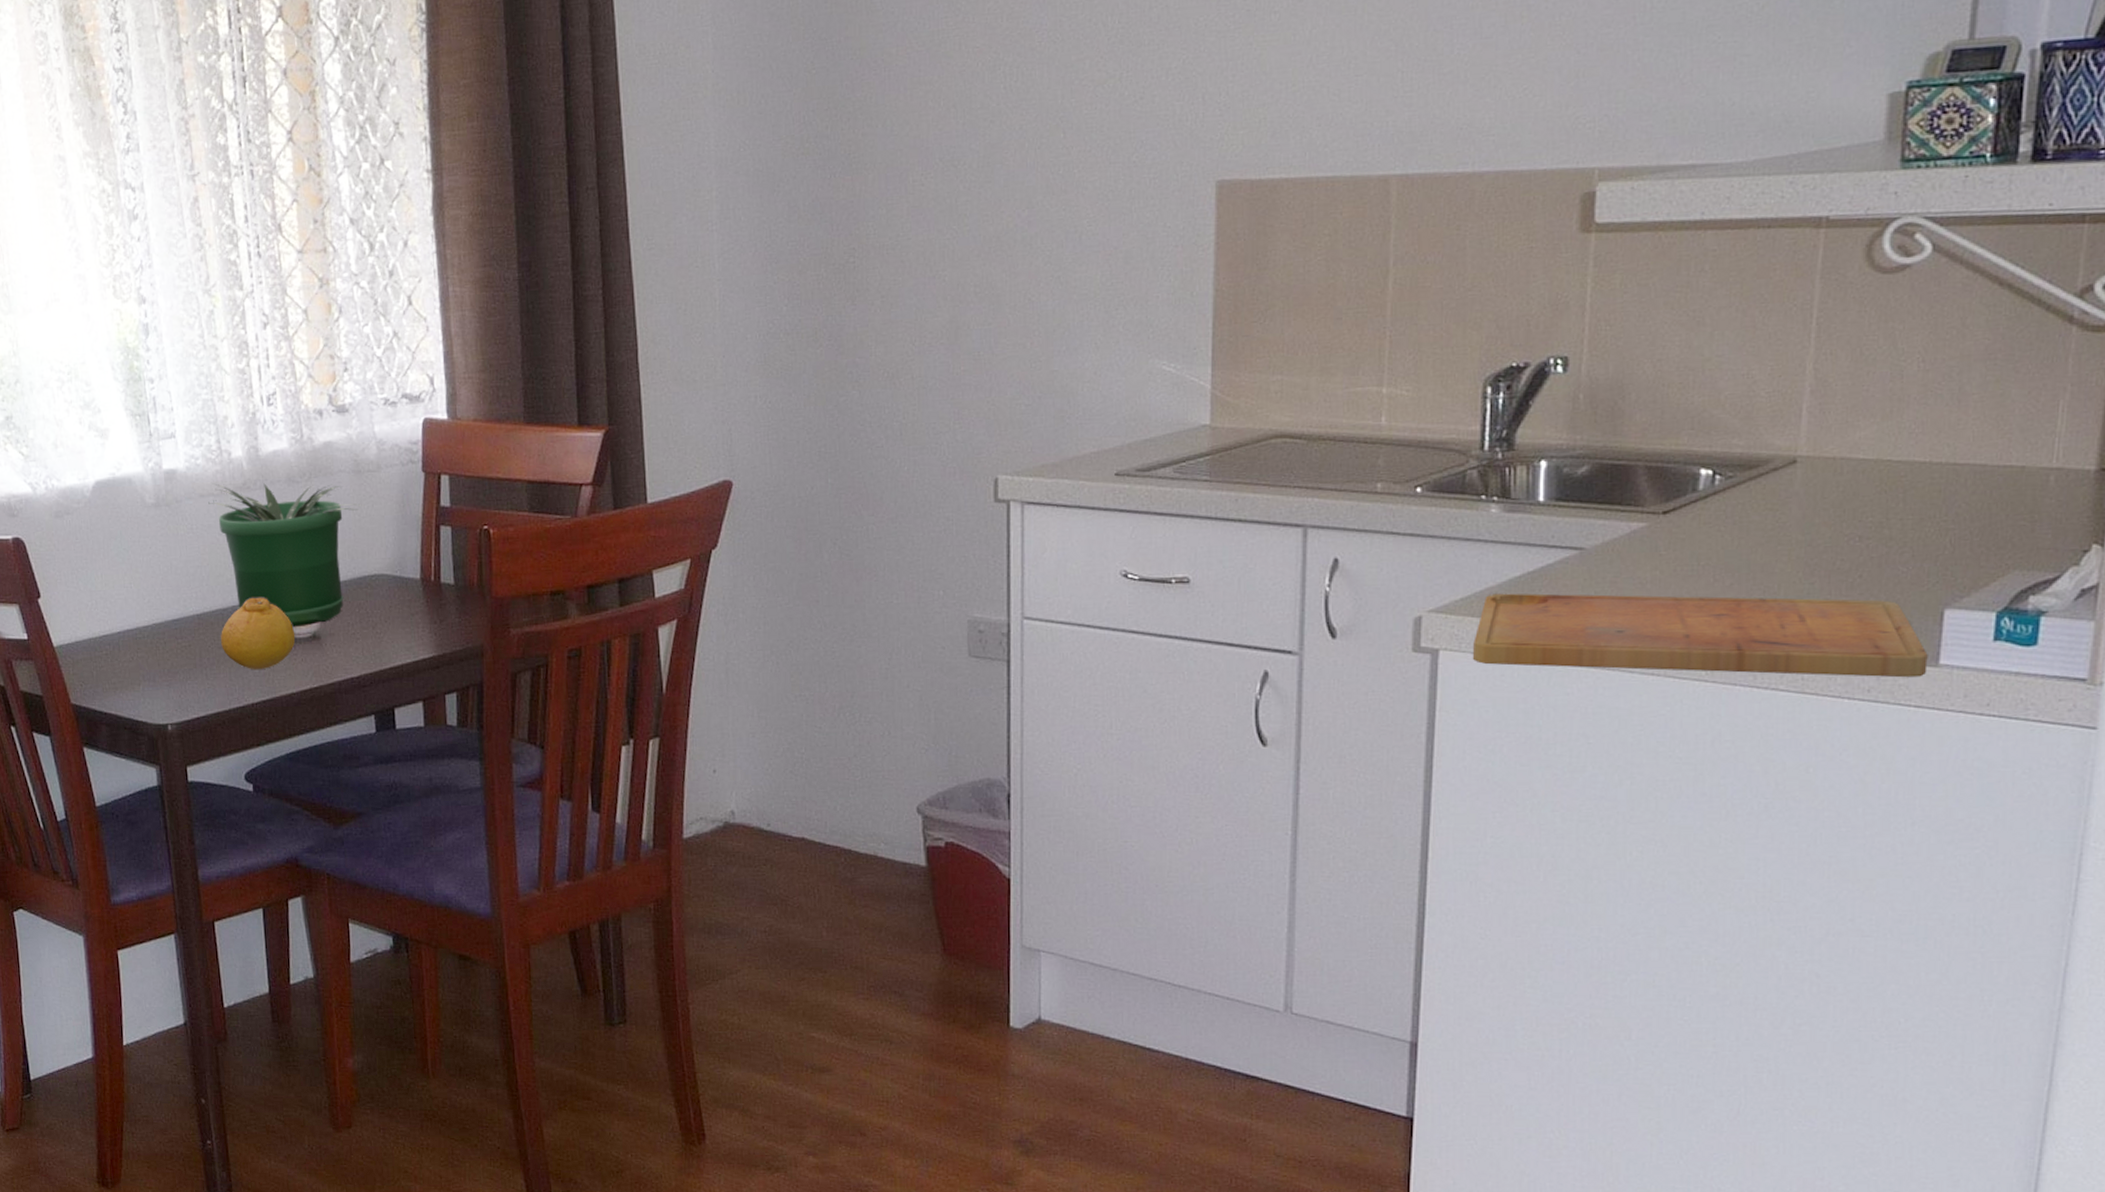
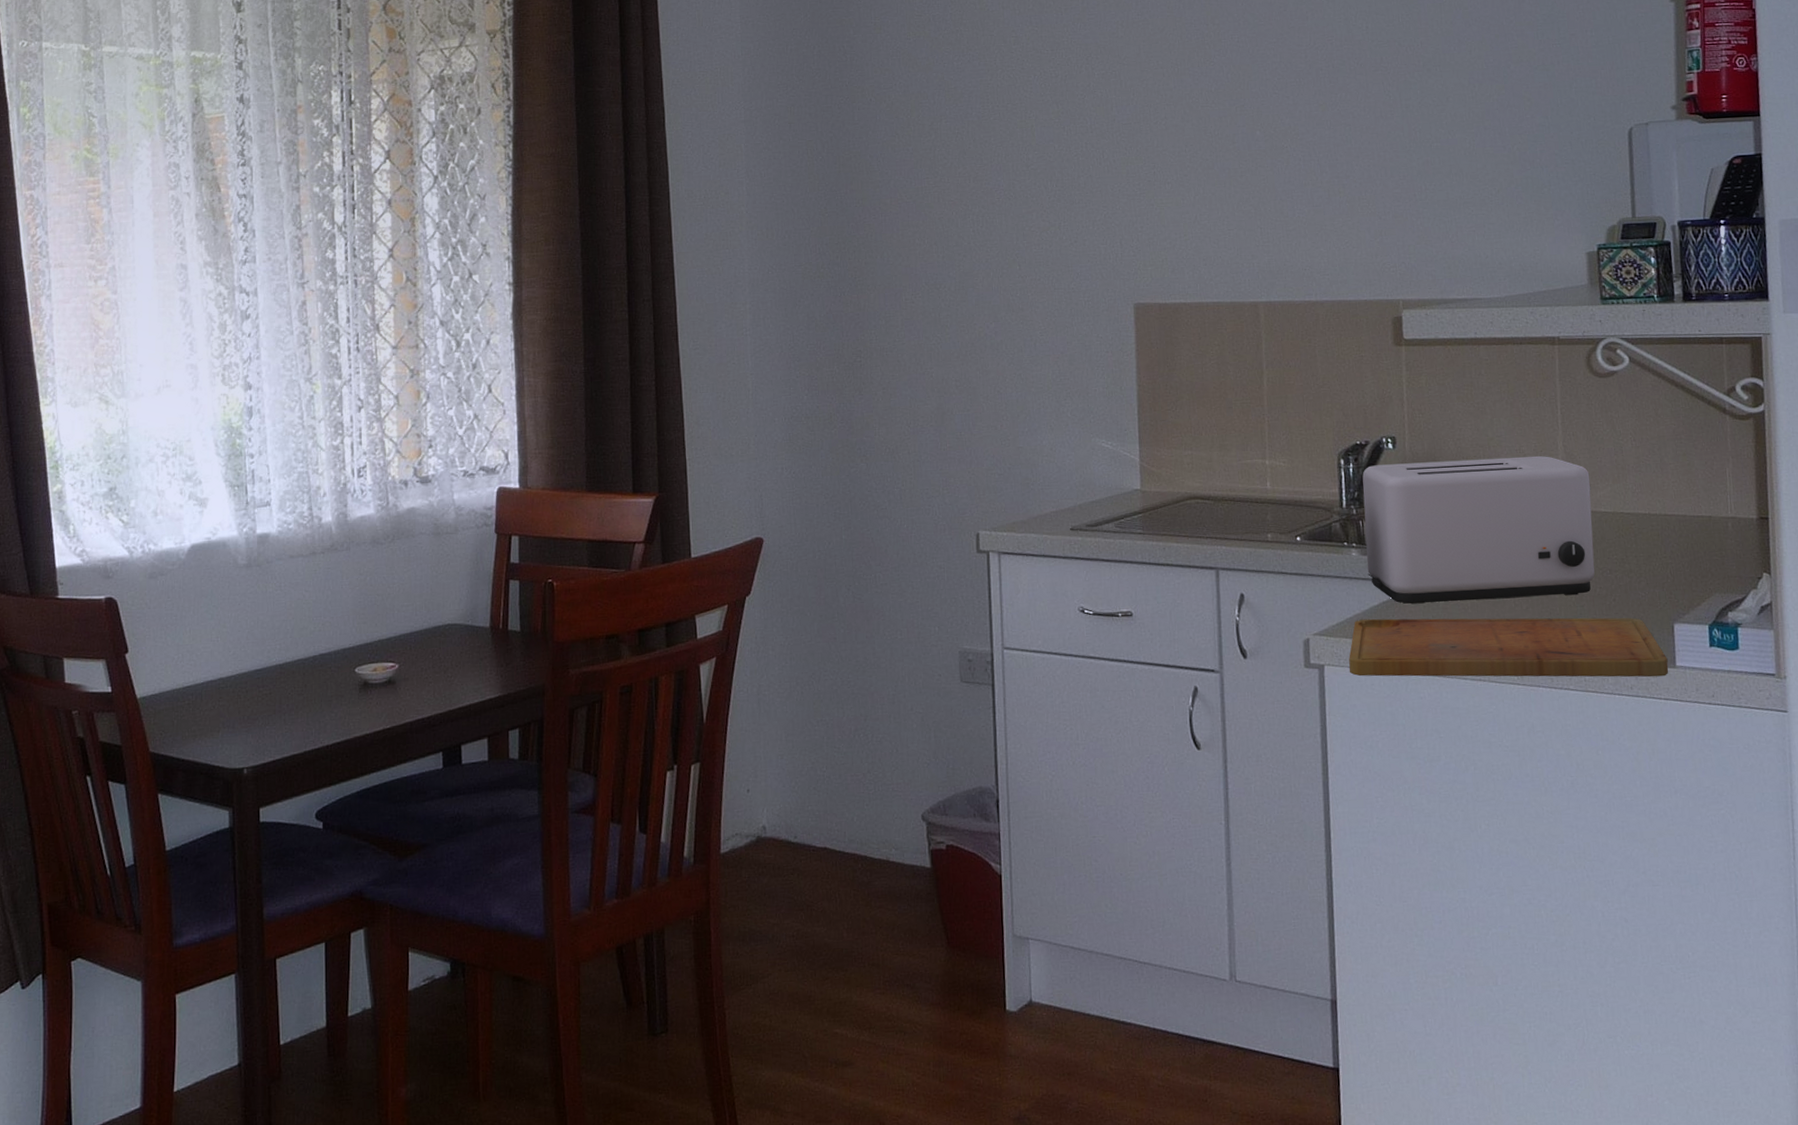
planter: present [208,483,365,628] -> none [297,545,442,674]
fruit: present [221,597,296,670] -> none [301,647,372,714]
toaster: none [1510,382,1848,576] -> present [1362,455,1595,604]

